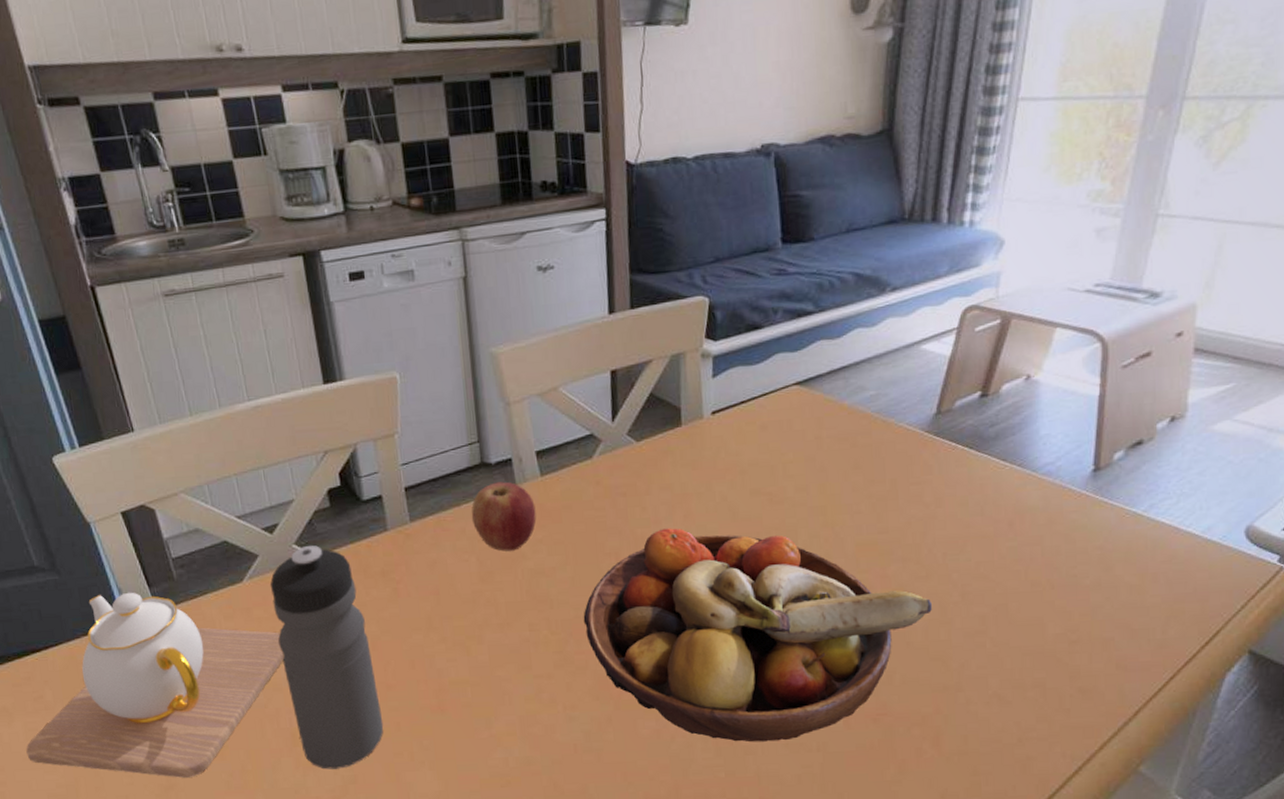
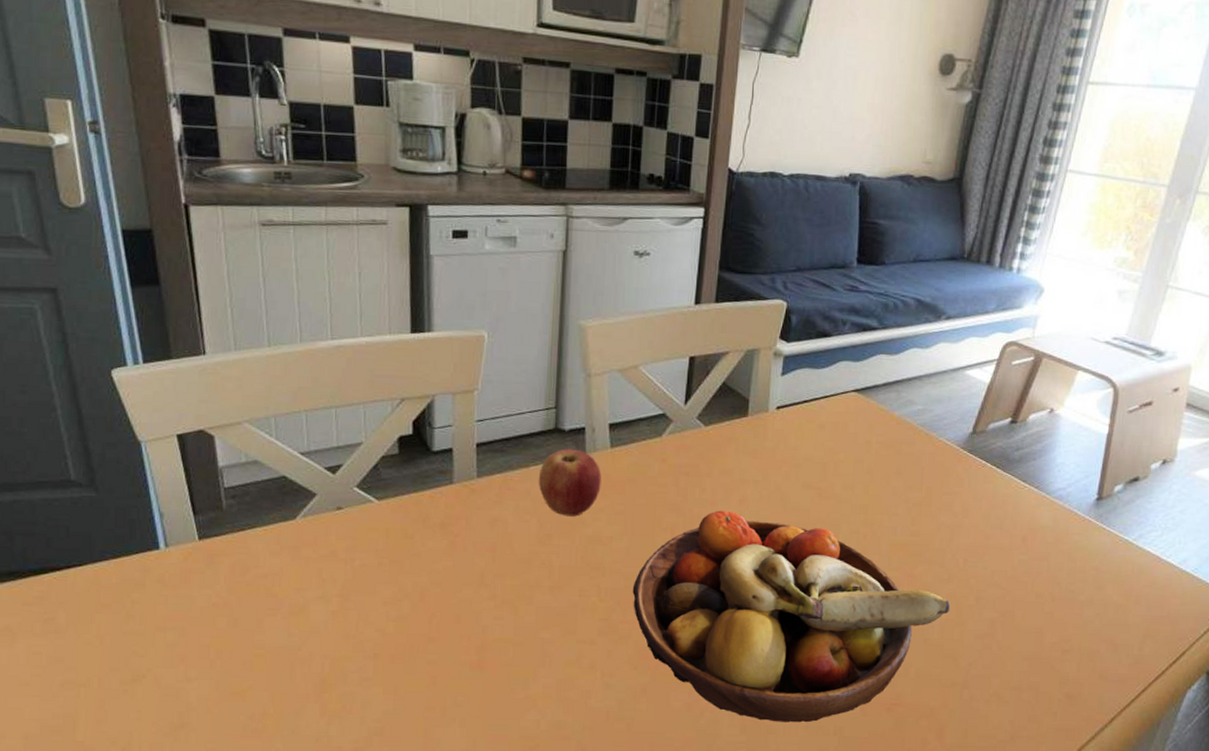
teapot: present [26,592,285,778] -> none [25,516,327,717]
water bottle: present [269,546,384,770] -> none [323,490,420,719]

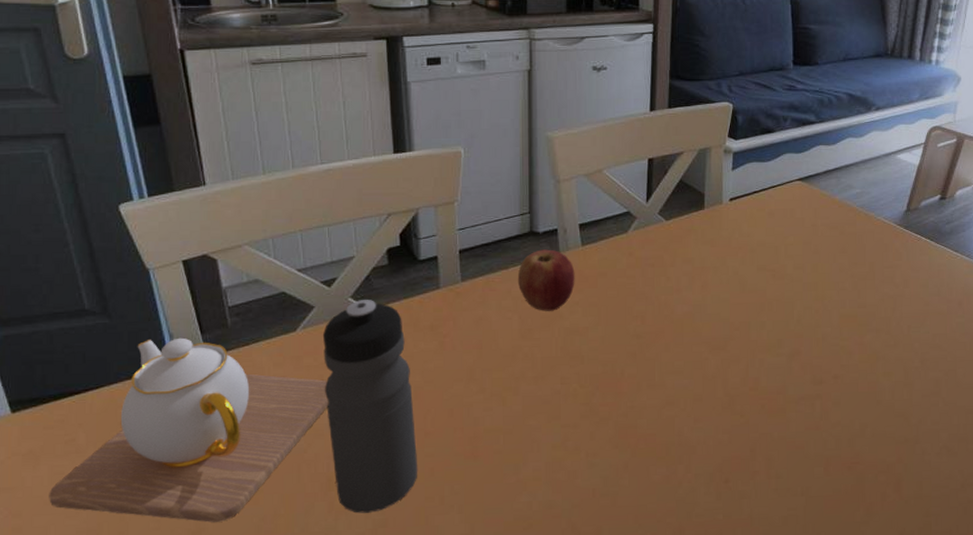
teapot: none [25,516,327,717] -> present [49,337,329,522]
water bottle: none [323,490,420,719] -> present [322,300,418,513]
fruit bowl: present [632,510,950,723] -> none [609,296,898,488]

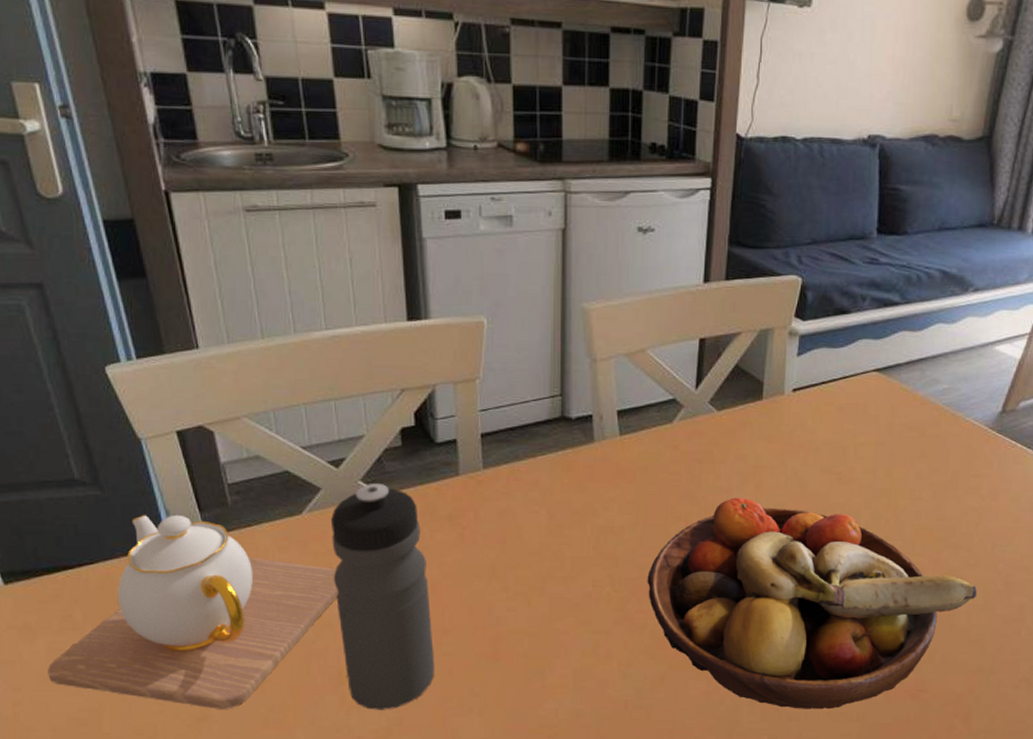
apple: present [517,249,575,311] -> none [546,437,611,507]
fruit bowl: none [609,296,898,488] -> present [647,498,977,710]

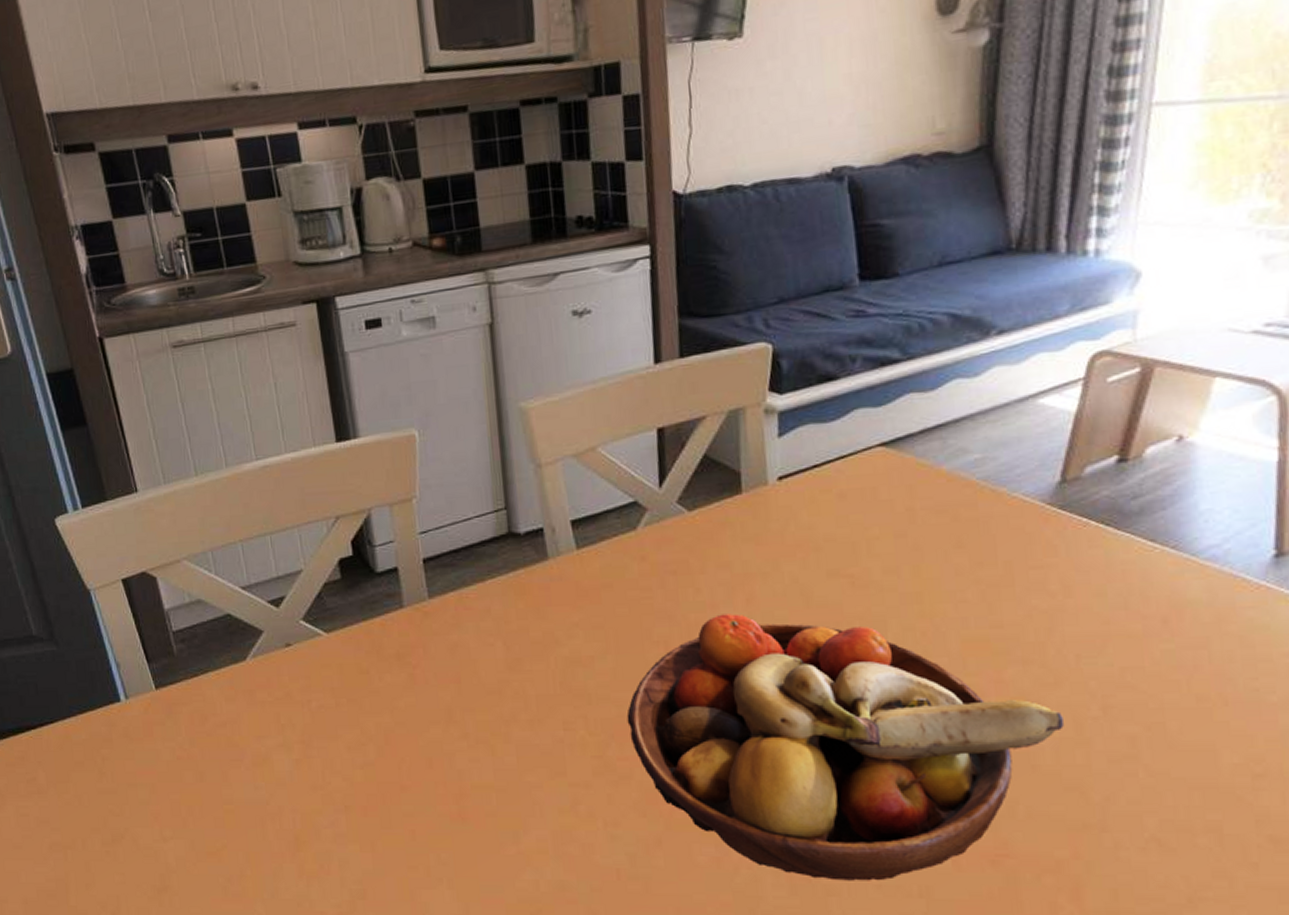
teapot: present [47,514,339,709] -> none [17,667,289,880]
water bottle: present [330,484,435,710] -> none [274,622,397,881]

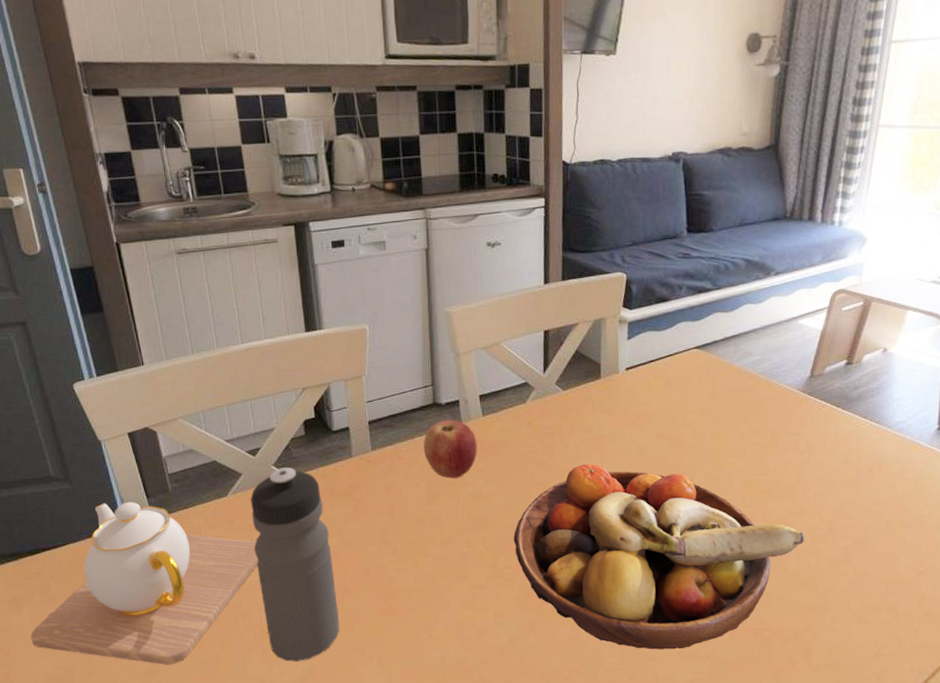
teapot: none [17,667,289,880] -> present [31,501,259,665]
water bottle: none [274,622,397,881] -> present [250,468,340,662]
apple: none [497,555,572,636] -> present [423,419,478,478]

